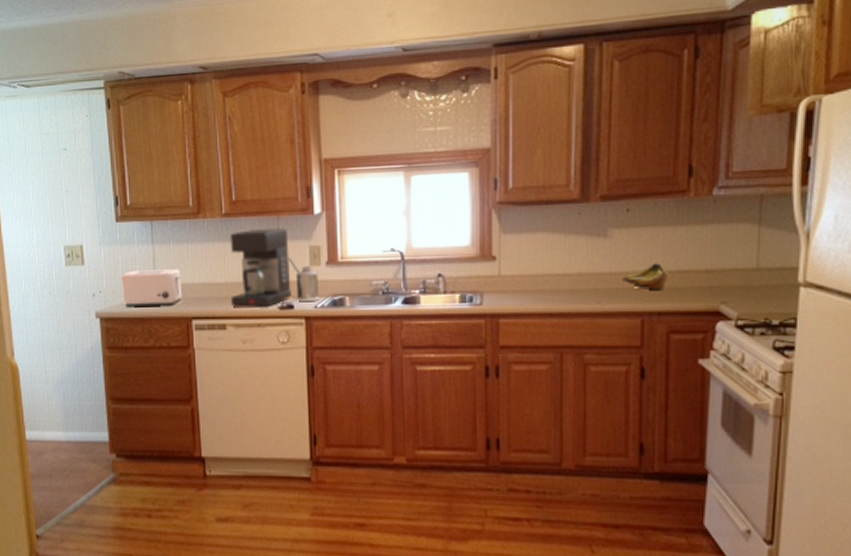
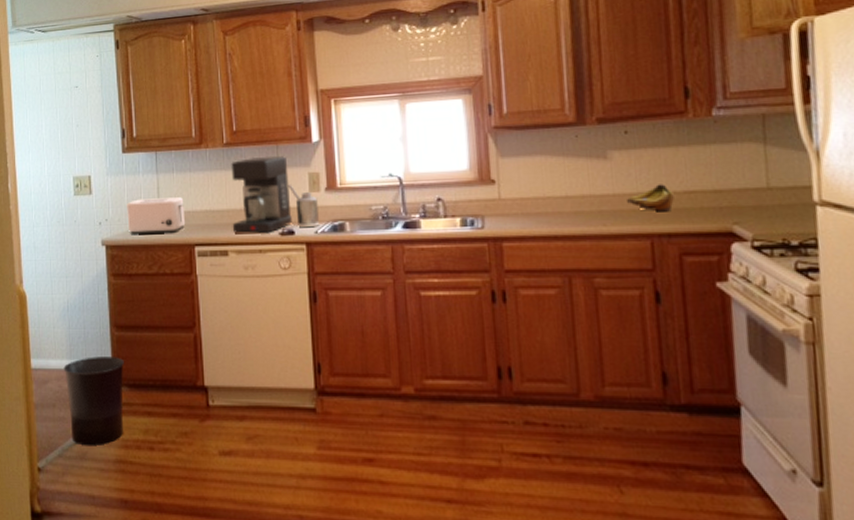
waste bin: none [59,429,121,513] -> present [63,357,124,445]

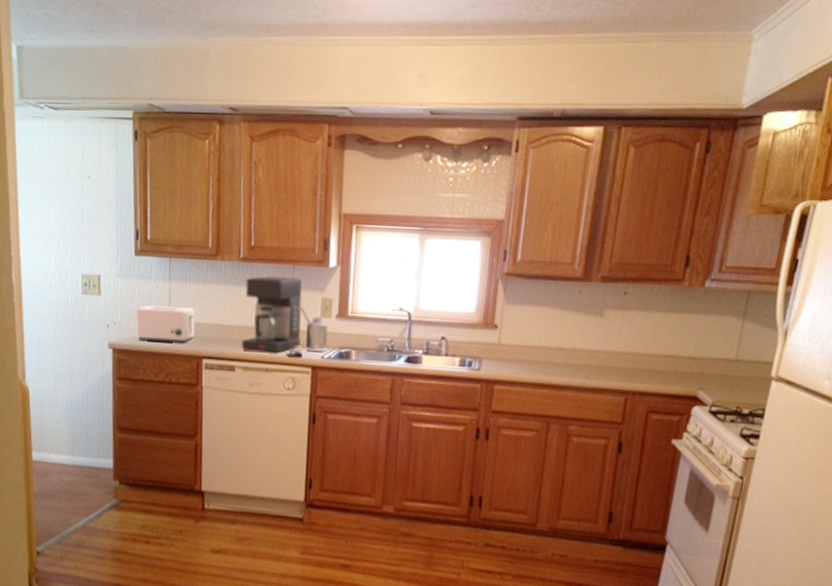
waste bin: present [63,357,124,445] -> none [65,454,125,536]
fruit: present [627,184,676,212] -> none [612,346,656,372]

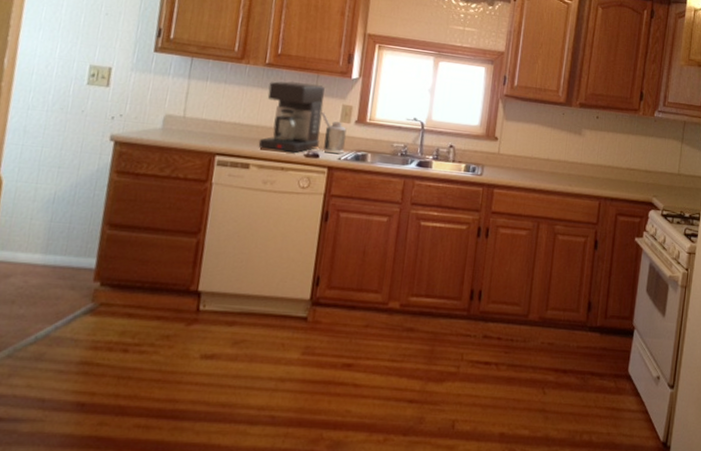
toaster: present [136,305,195,343] -> none [145,100,213,140]

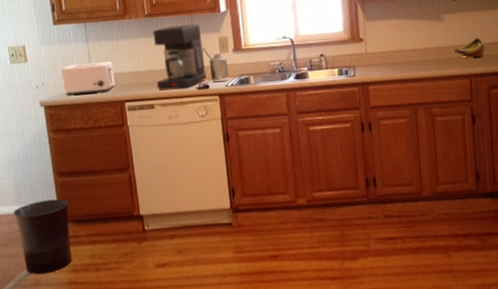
waste bin: none [28,253,112,346] -> present [13,199,72,274]
toaster: none [145,100,213,140] -> present [61,61,116,96]
fruit: none [589,160,621,182] -> present [454,38,486,59]

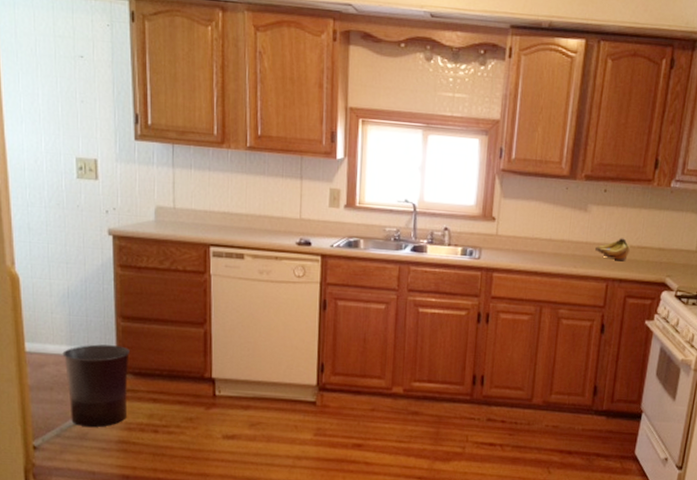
toaster: present [61,61,116,96] -> none [138,191,202,231]
coffee maker: present [153,24,207,89] -> none [250,164,311,241]
soap dispenser: present [202,47,230,83] -> none [308,196,337,242]

